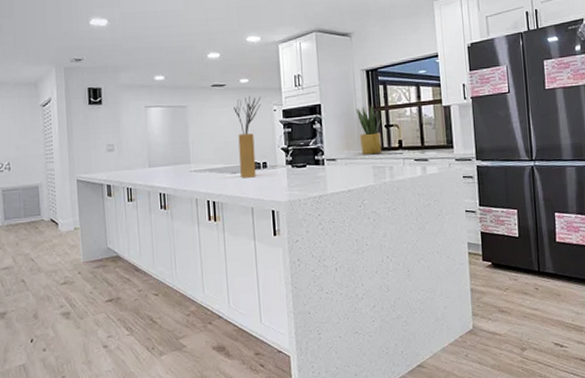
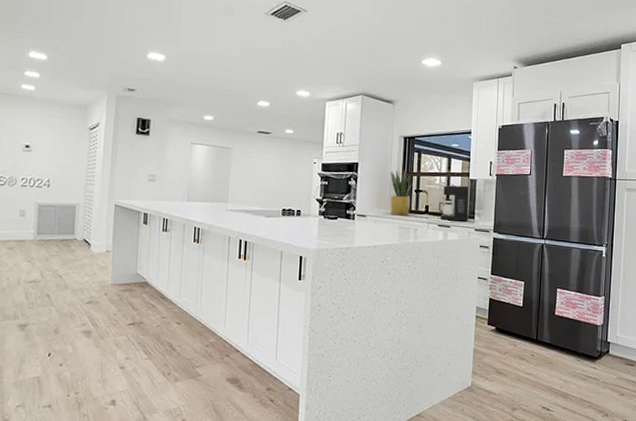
vase: present [234,96,262,178] -> none [274,146,304,223]
coffee maker: none [412,113,447,154] -> present [438,185,470,222]

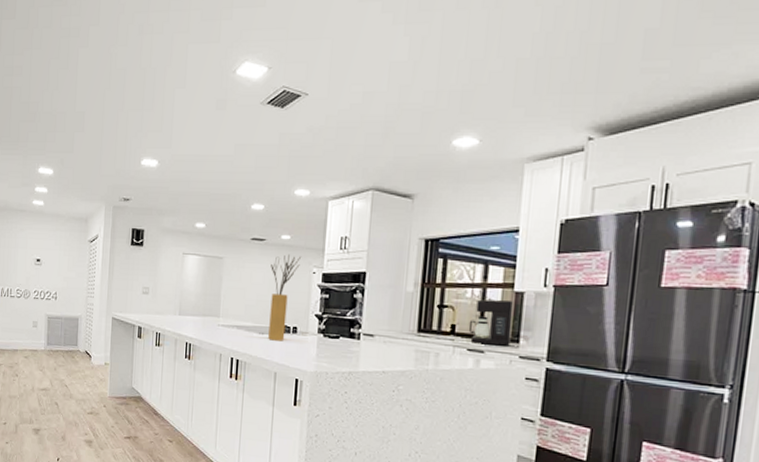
vase: none [274,146,304,223] -> present [268,254,302,341]
planter: present [390,170,411,216] -> none [404,280,433,337]

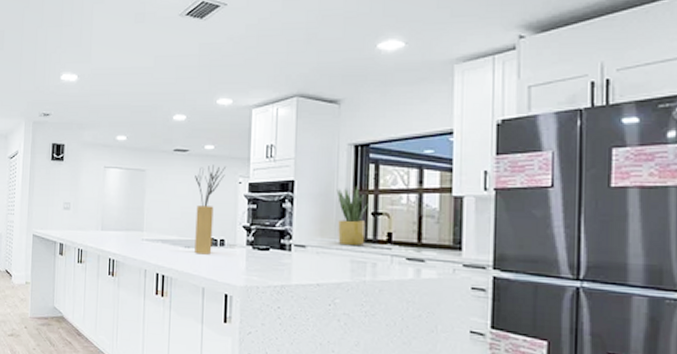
planter: none [404,280,433,337] -> present [336,187,367,246]
coffee maker: present [468,299,514,346] -> none [406,204,454,254]

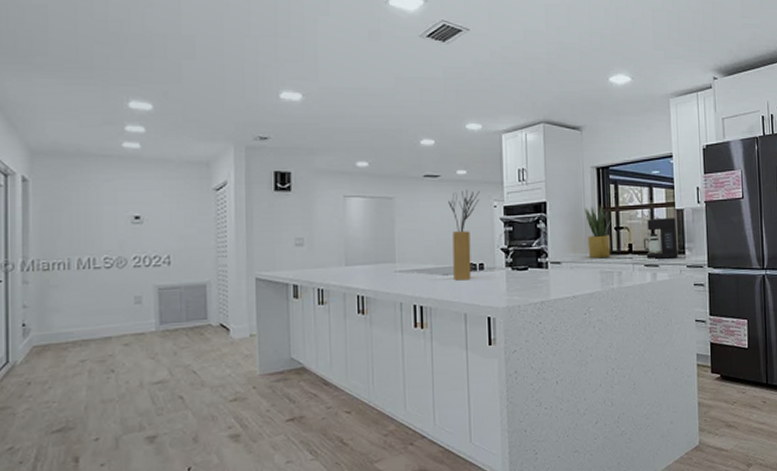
coffee maker: none [406,204,454,254] -> present [643,217,678,259]

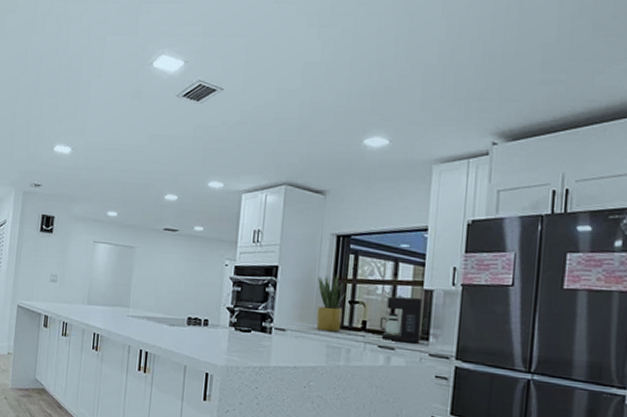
vase: present [448,189,481,281] -> none [178,246,215,334]

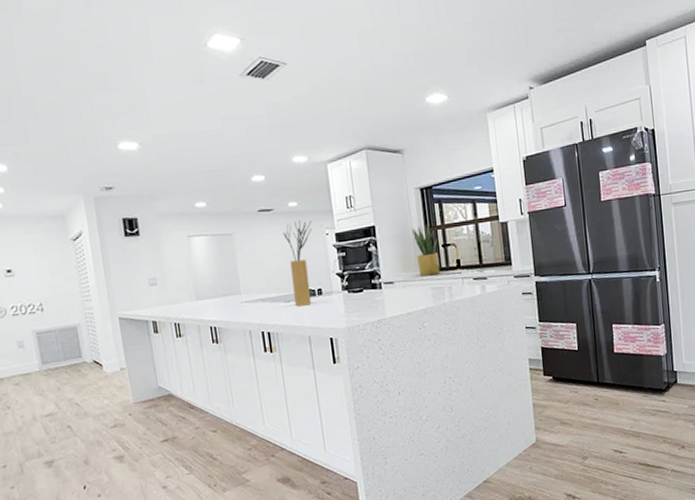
vase: none [178,246,215,334] -> present [283,220,313,307]
coffee maker: present [379,296,424,344] -> none [470,230,505,273]

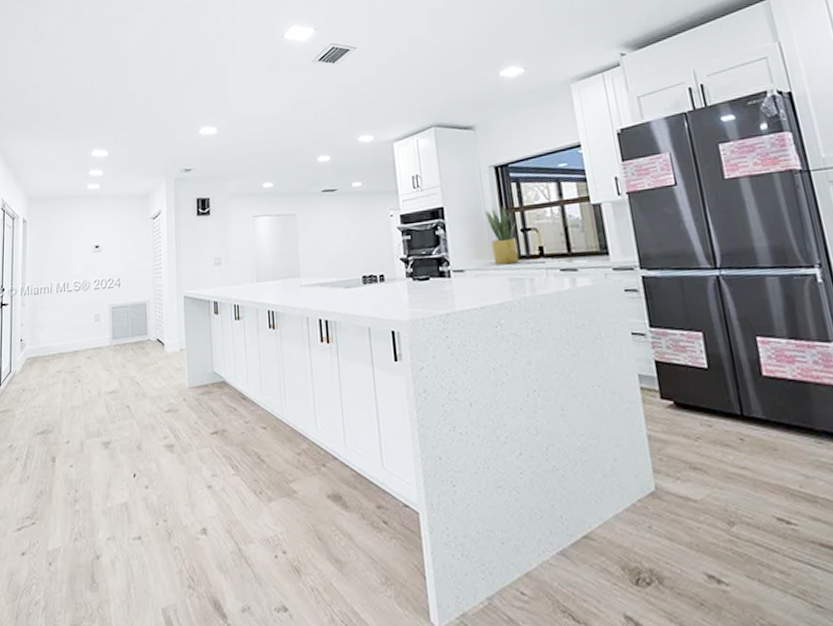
vase: present [283,220,313,307] -> none [346,201,377,294]

